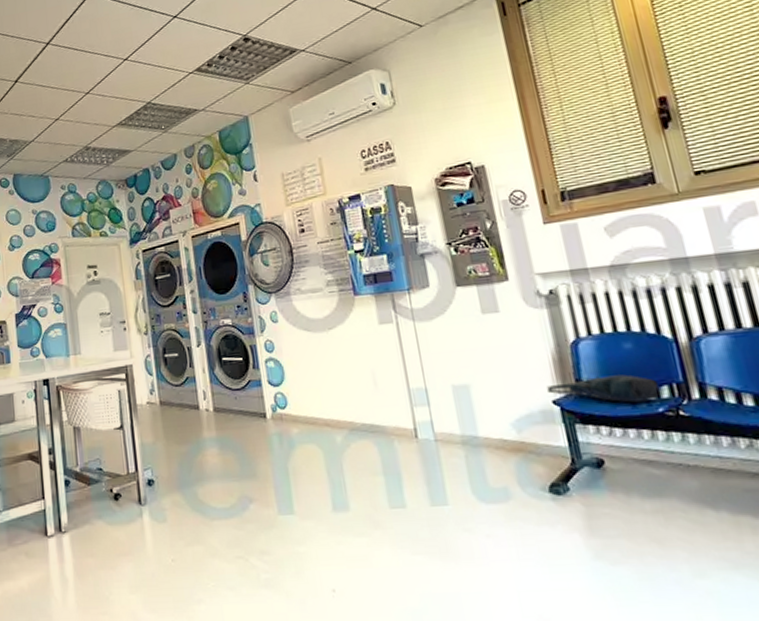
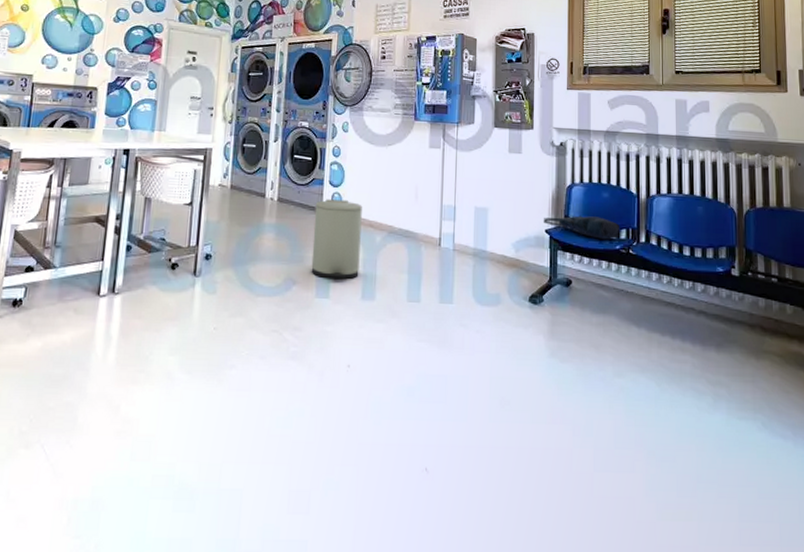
pedal bin: none [256,399,324,493] -> present [311,199,362,280]

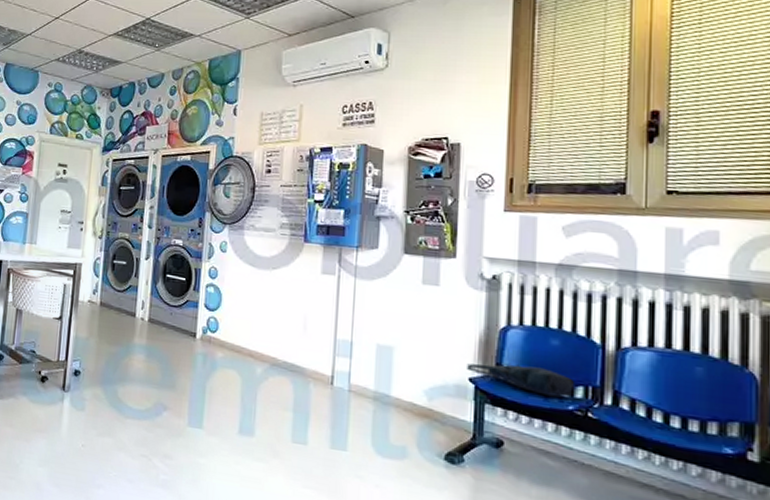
pedal bin: present [311,199,362,280] -> none [183,323,241,412]

